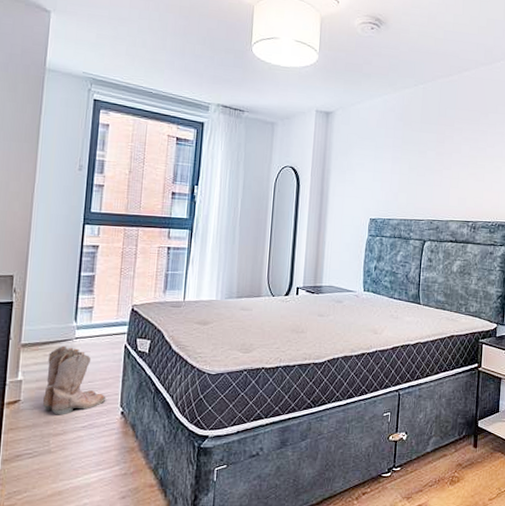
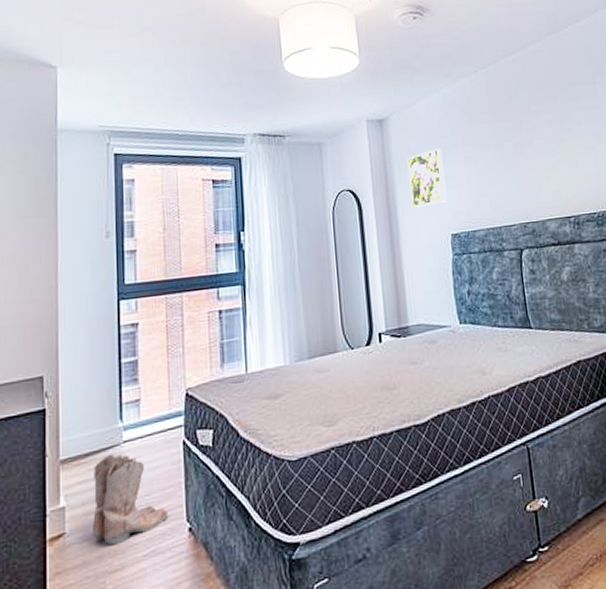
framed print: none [341,144,375,192] -> present [407,147,447,208]

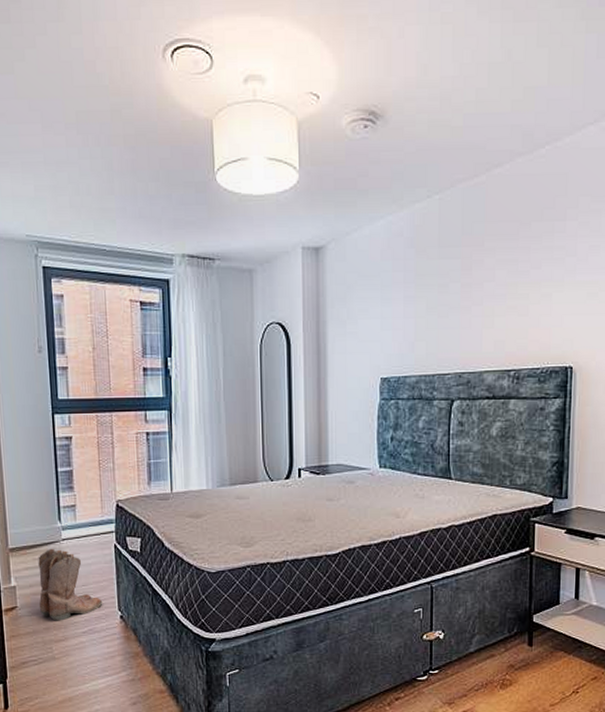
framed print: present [407,147,447,208] -> none [342,283,381,347]

